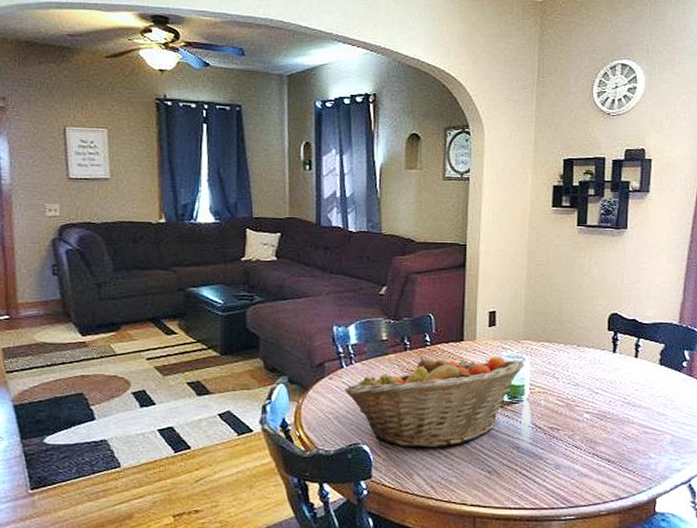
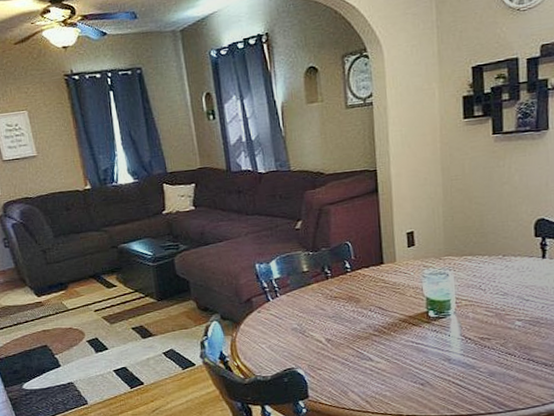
fruit basket: present [345,356,525,448] -> none [274,275,449,368]

